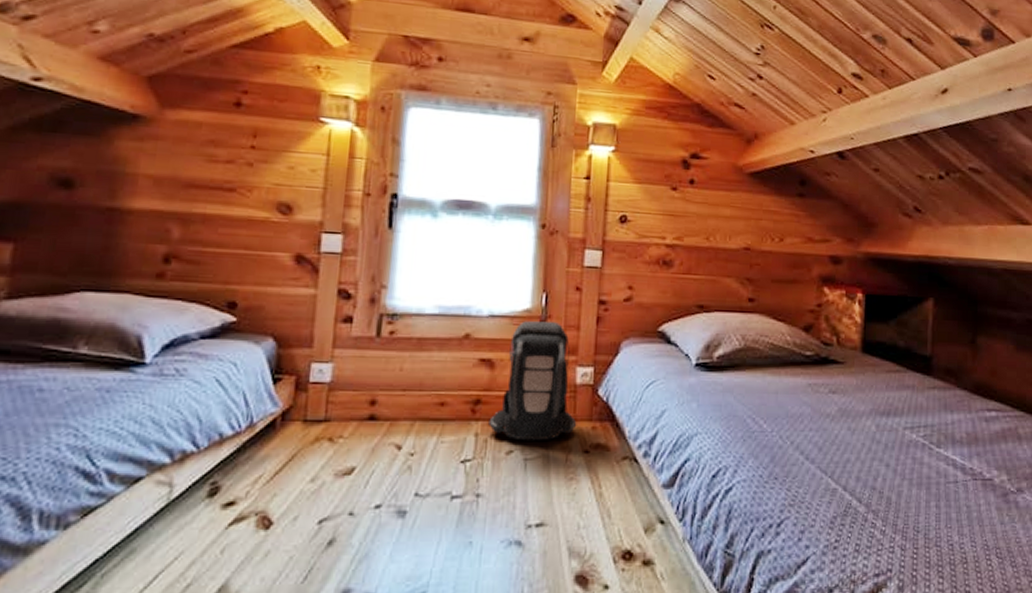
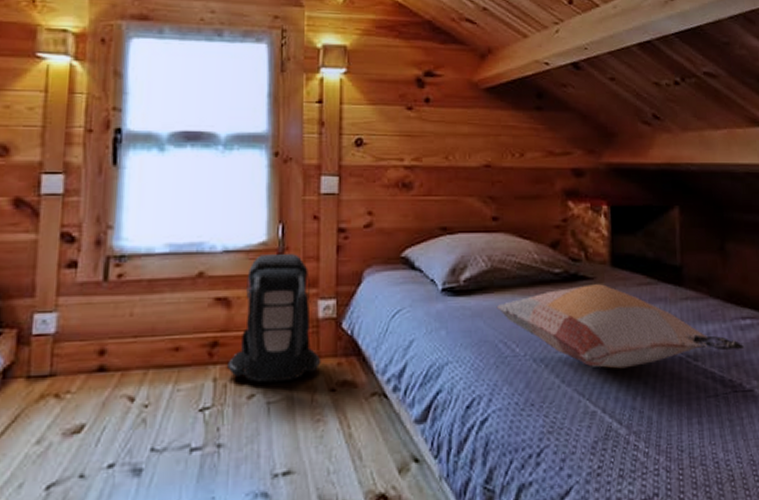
decorative pillow: none [747,368,988,450] -> present [496,284,745,369]

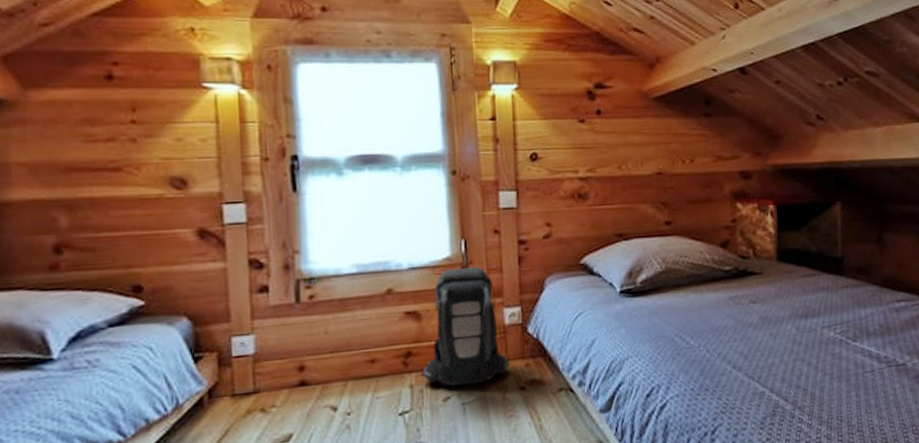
decorative pillow: present [496,284,745,369] -> none [671,278,899,353]

